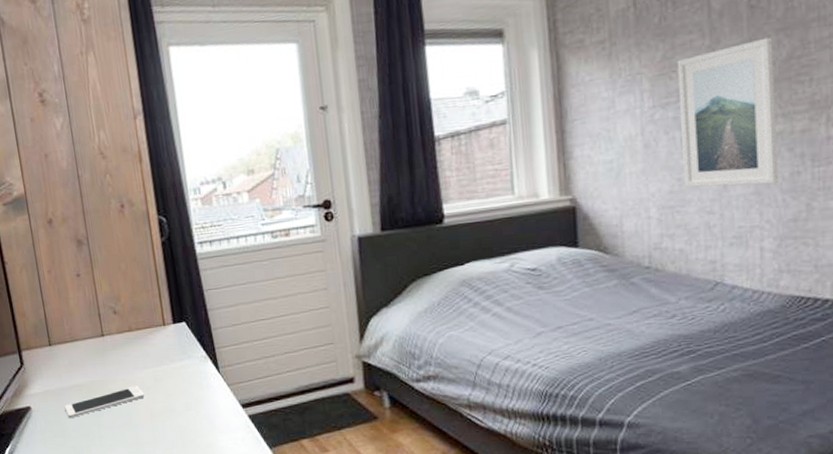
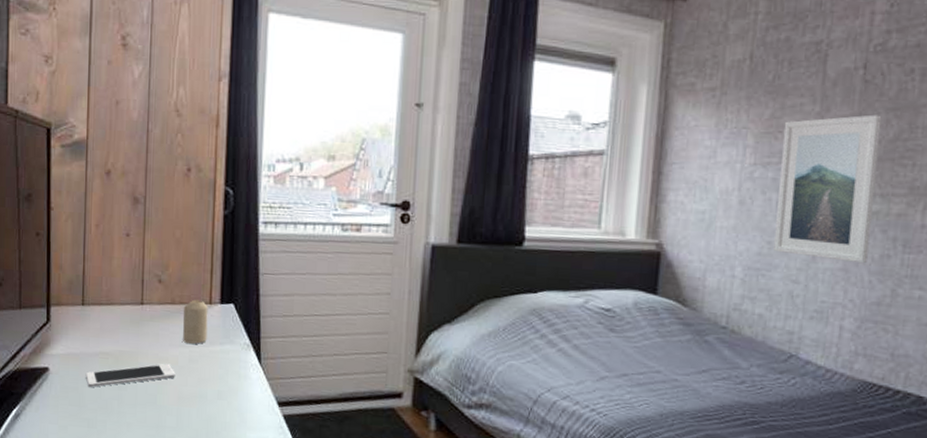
candle: none [140,323,167,365] -> present [182,299,208,344]

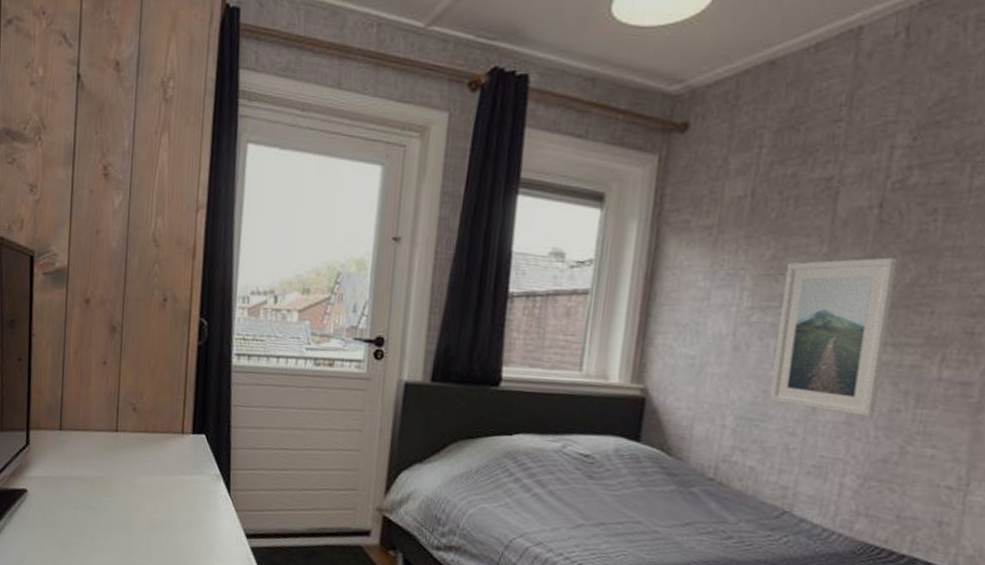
cell phone: present [85,363,175,388] -> none [61,490,147,511]
candle: present [182,299,208,344] -> none [155,428,181,473]

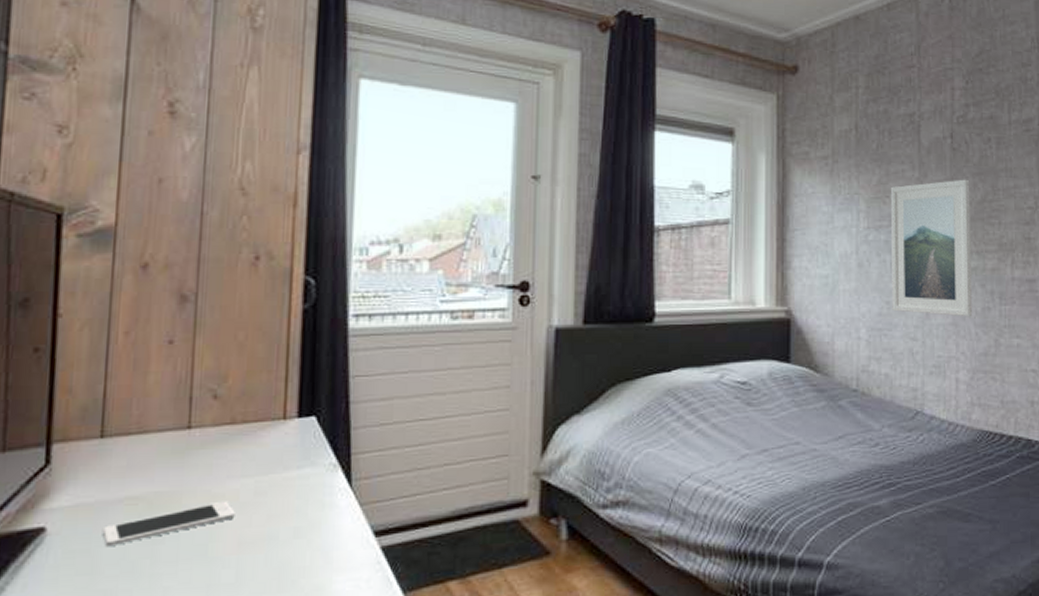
cell phone: none [61,490,147,511] -> present [102,501,235,547]

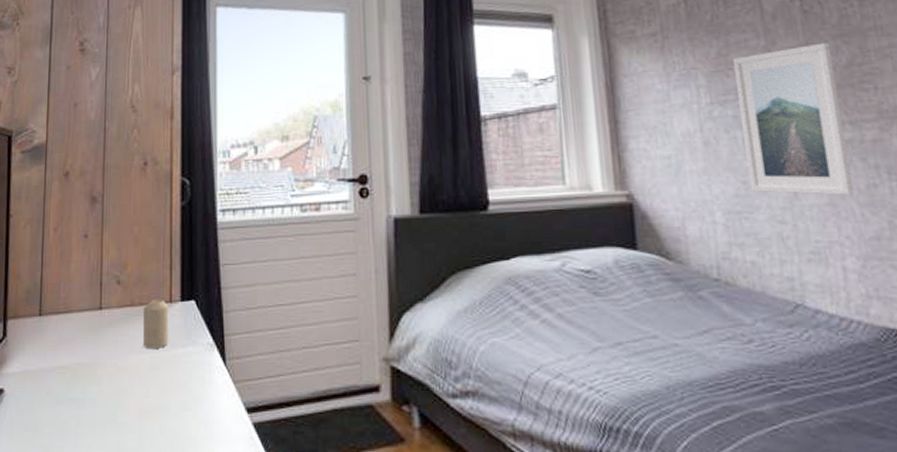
cell phone: present [102,501,235,547] -> none [41,373,136,409]
candle: none [246,415,282,472] -> present [142,299,169,348]

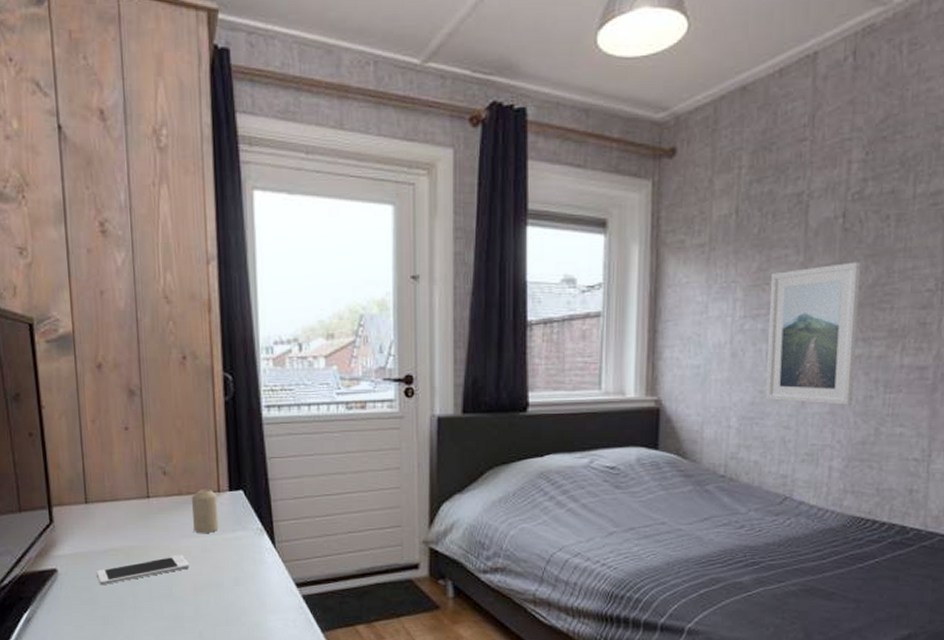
cell phone: none [41,373,136,409] -> present [96,555,189,586]

